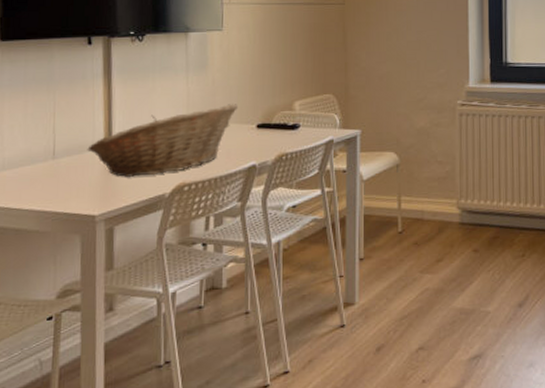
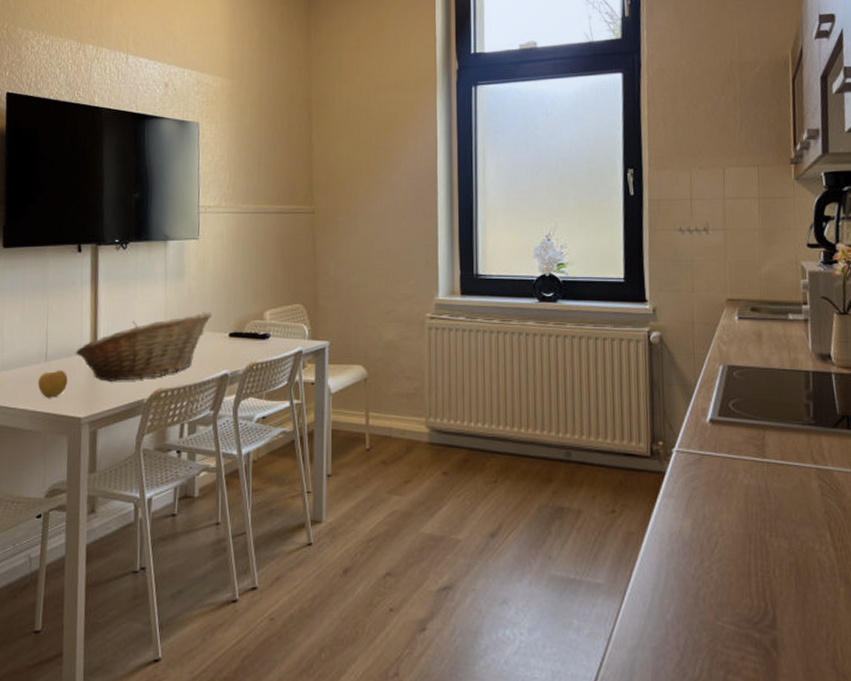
apple: none [44,167,80,197] -> present [37,370,68,398]

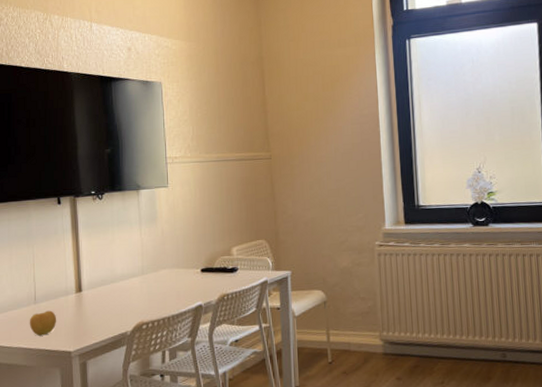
fruit basket: present [75,312,213,381] -> none [62,251,185,318]

